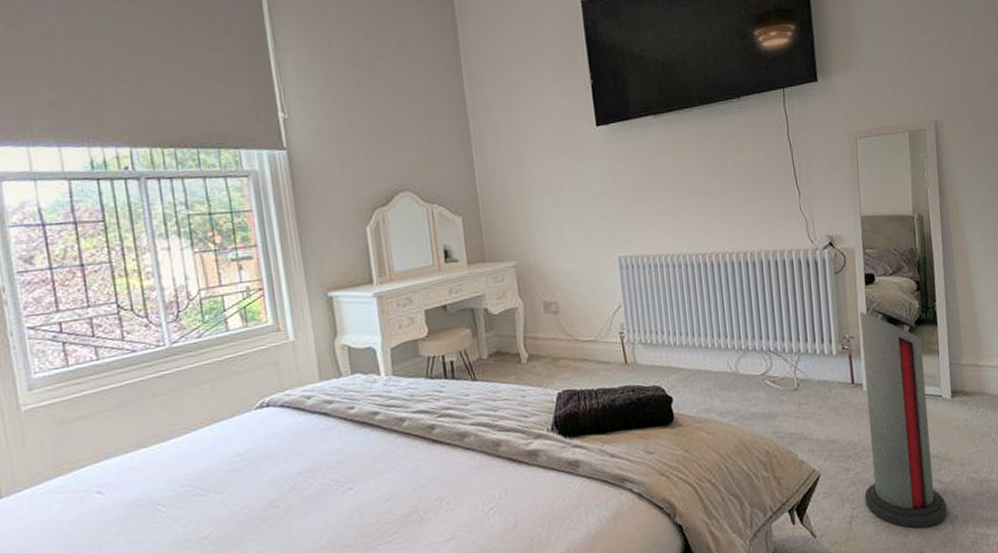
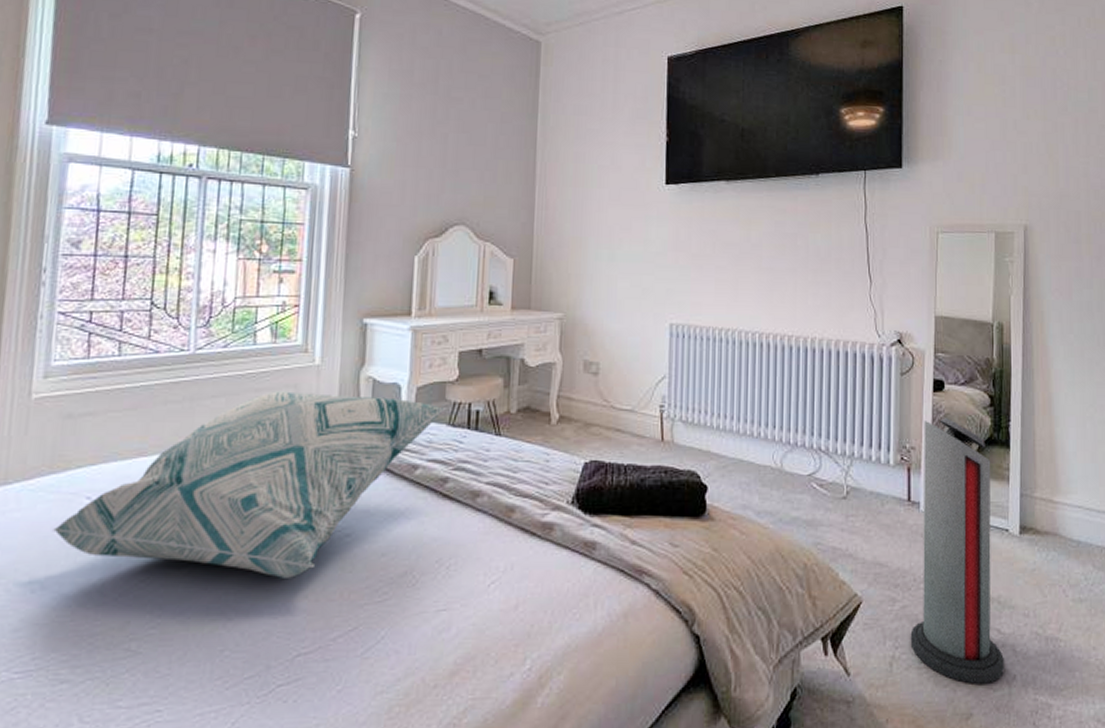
decorative pillow: none [72,360,422,543] -> present [53,391,447,578]

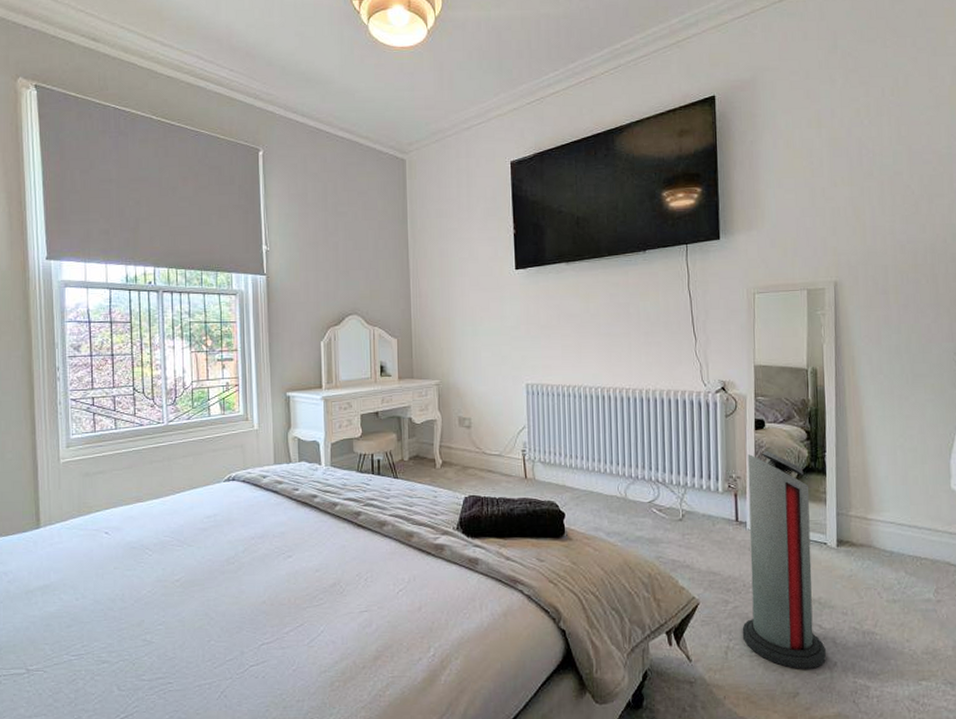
decorative pillow: present [53,391,447,578] -> none [86,450,355,589]

